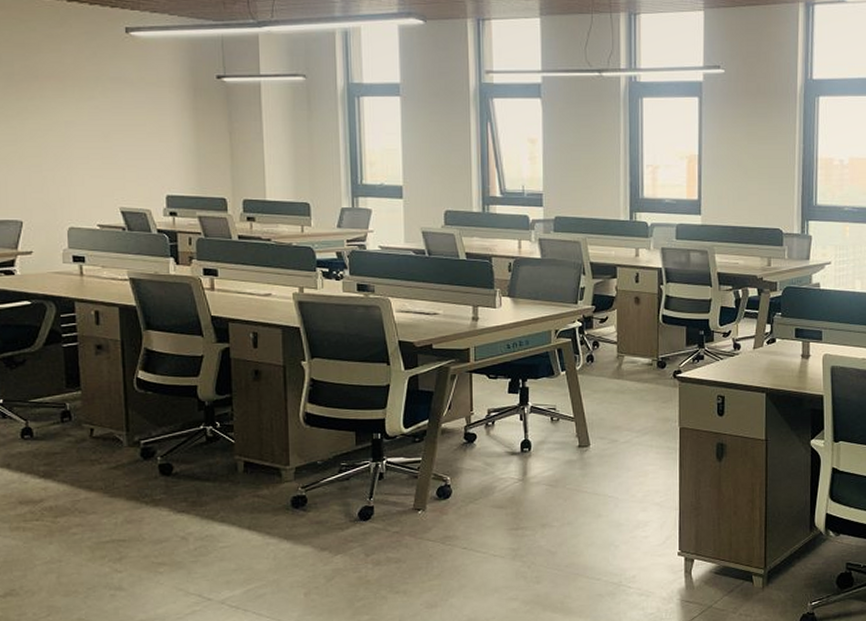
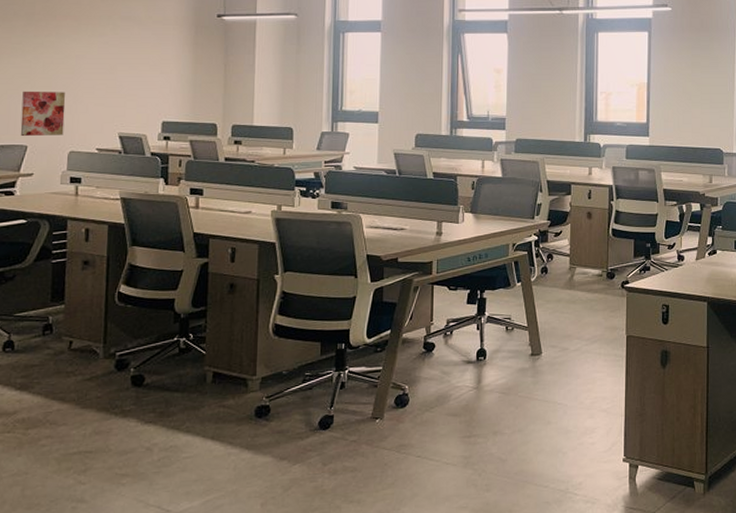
wall art: none [11,160,61,210] -> present [20,91,66,136]

